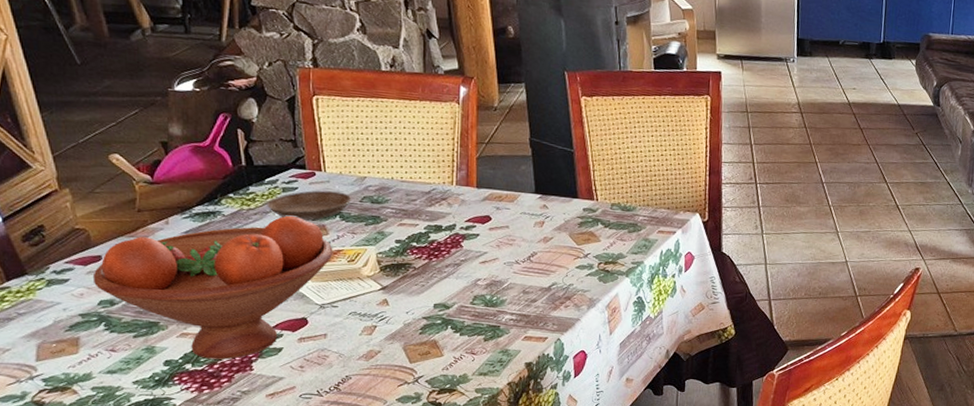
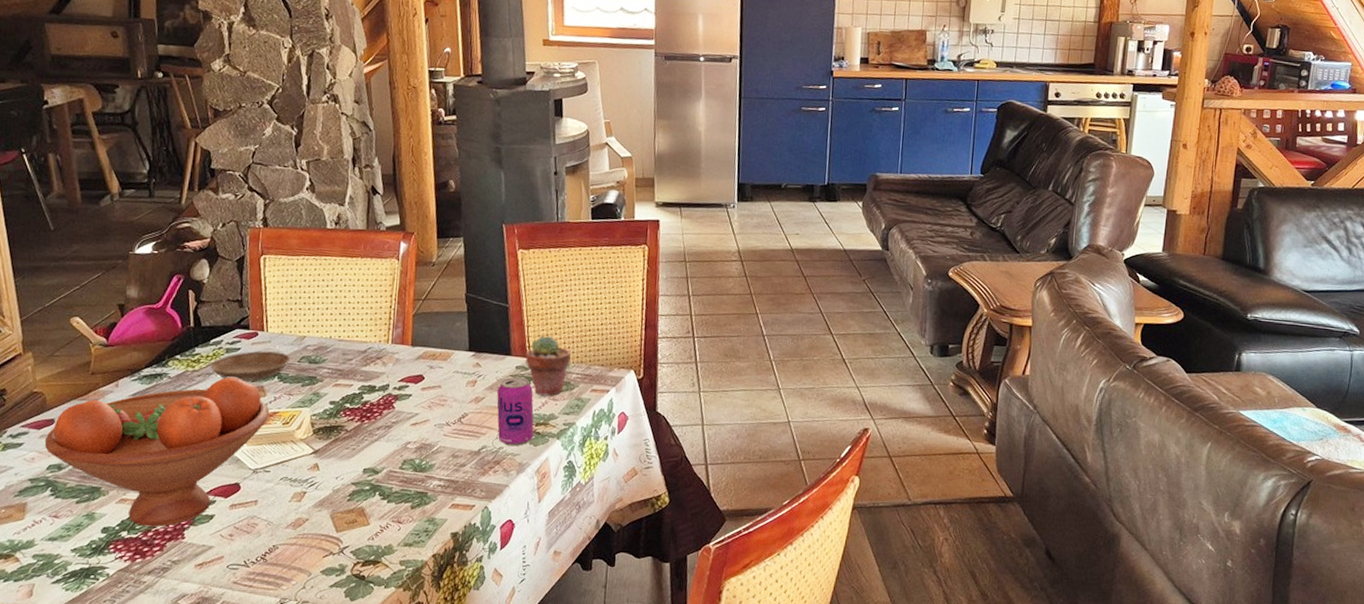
beverage can: none [565,218,604,283] -> present [497,377,534,447]
potted succulent: none [592,180,637,237] -> present [525,335,571,397]

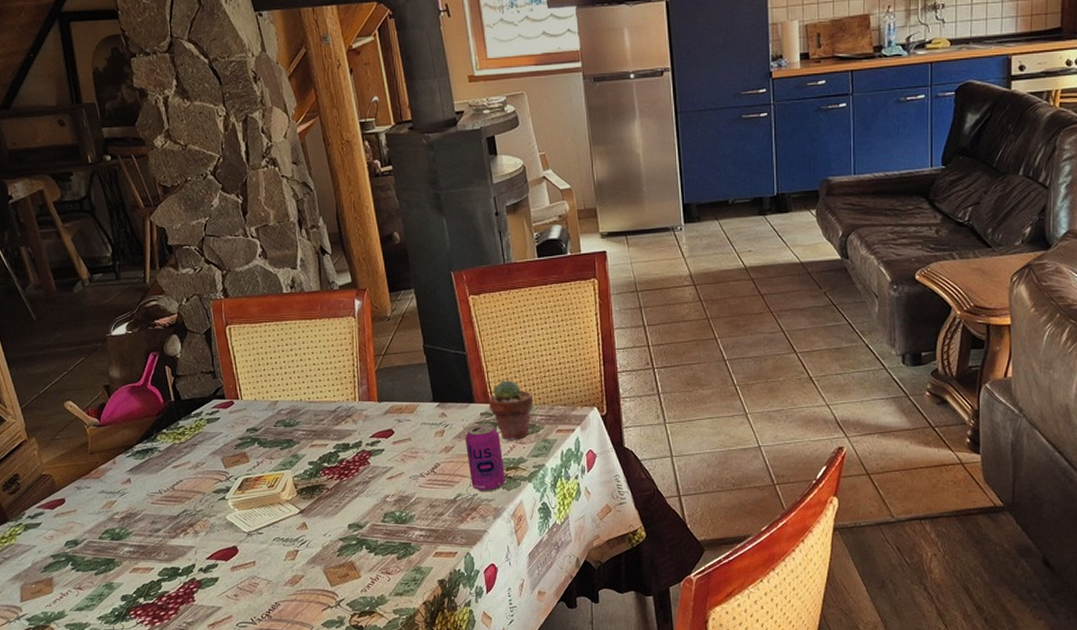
fruit bowl: present [44,376,270,527] -> none [59,446,255,592]
saucer: present [210,350,291,382] -> none [195,418,267,449]

